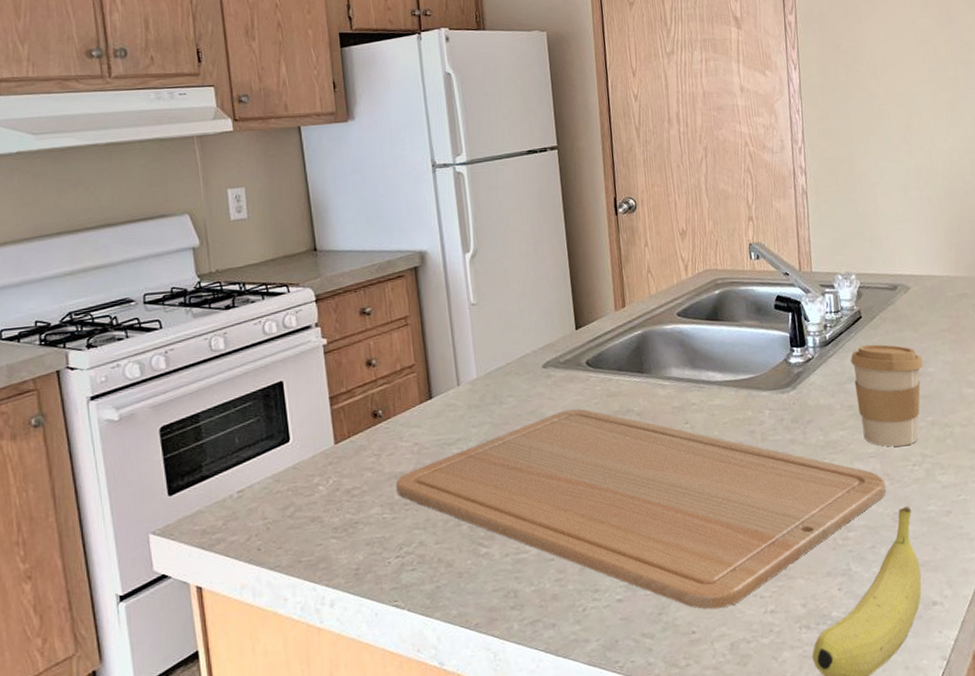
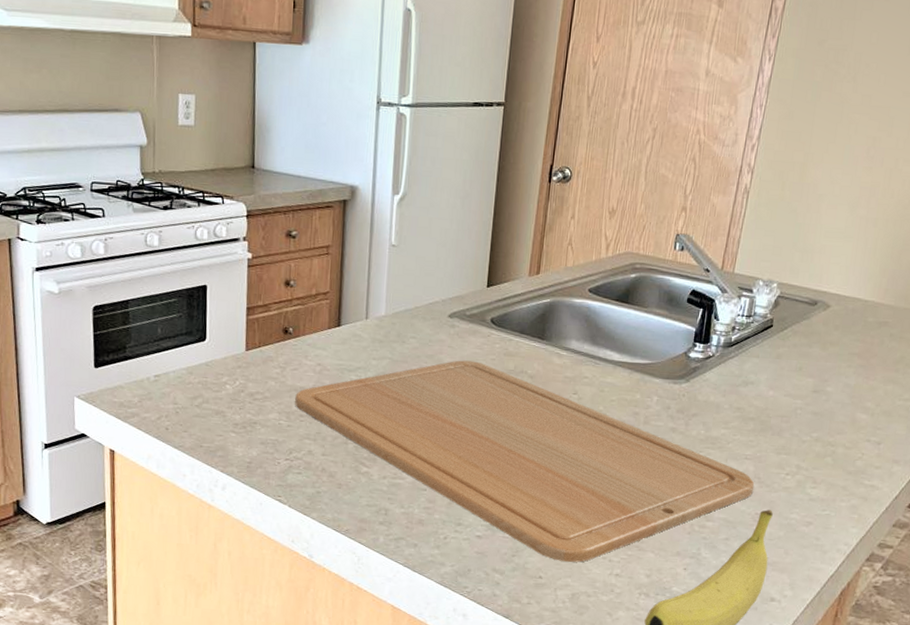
coffee cup: present [850,344,924,447] -> none [744,353,824,455]

